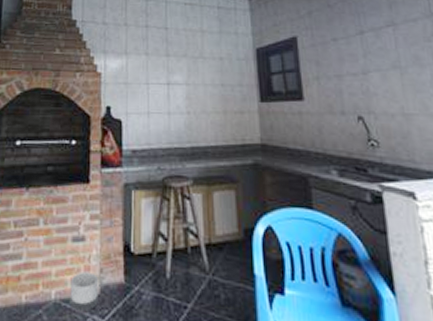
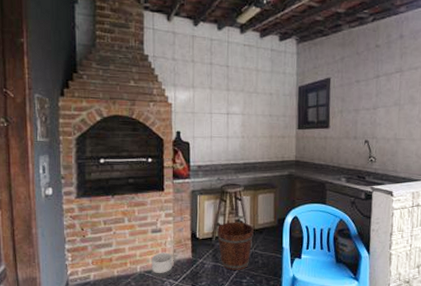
bucket: none [158,230,210,309] -> present [216,221,254,271]

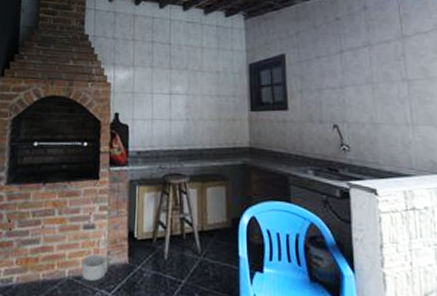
bucket: present [216,221,254,271] -> none [157,219,202,284]

